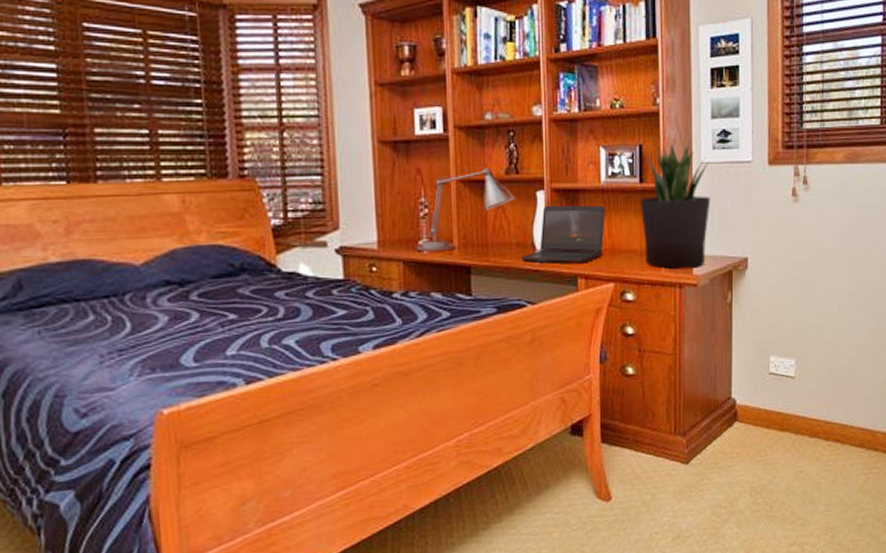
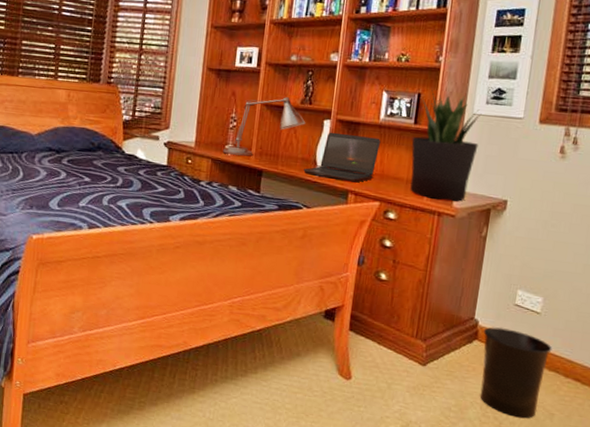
waste bin: none [742,401,810,496] -> present [480,327,552,418]

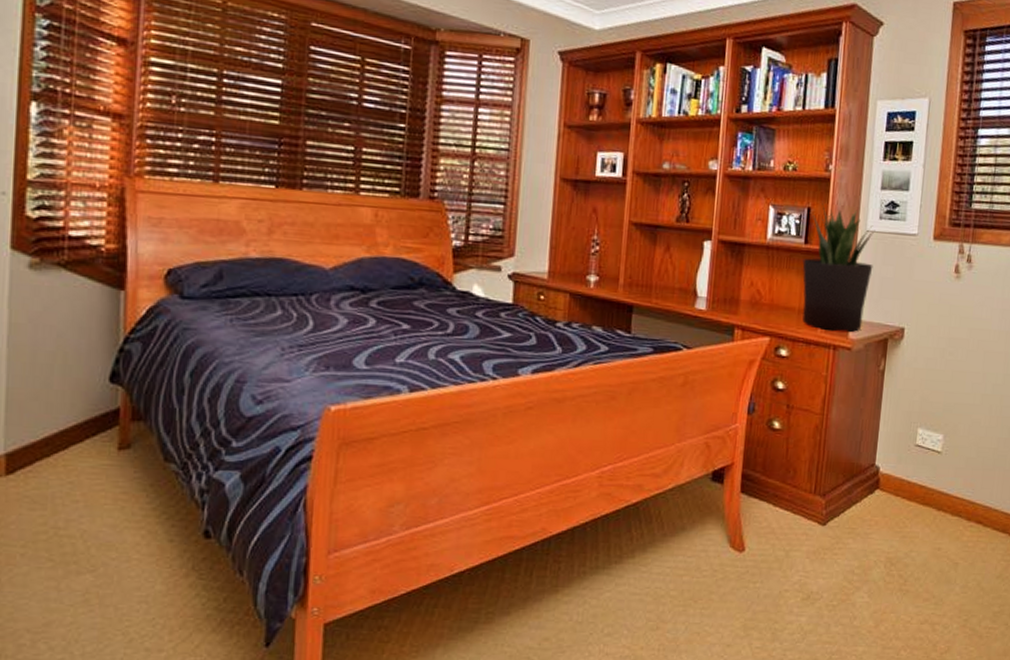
desk lamp: present [223,97,306,157] -> none [583,214,683,288]
laptop computer: present [303,132,380,183] -> none [682,255,768,315]
waste bin: present [480,327,552,418] -> none [883,472,954,571]

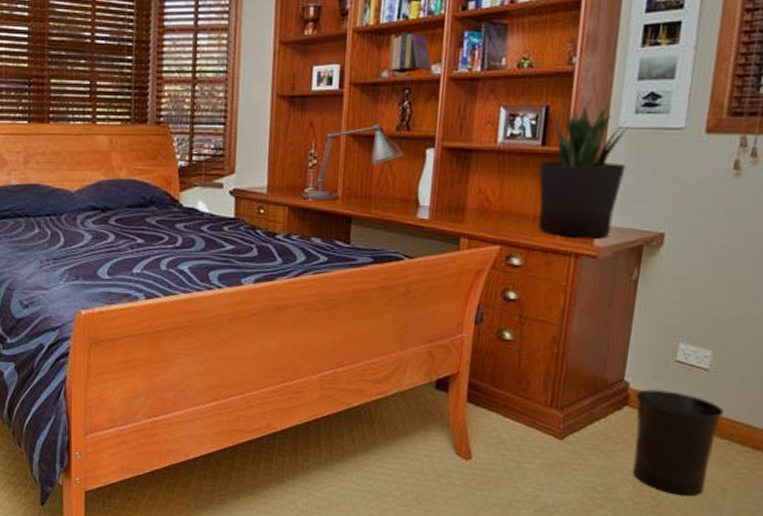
desk lamp: none [583,214,683,288] -> present [302,124,404,200]
books: none [670,126,709,168] -> present [389,31,432,74]
waste bin: none [883,472,954,571] -> present [632,389,725,496]

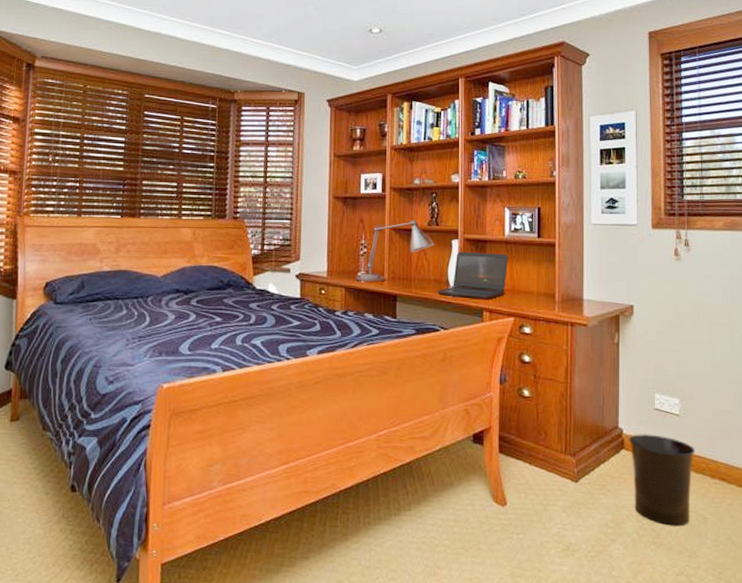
books: present [389,31,432,74] -> none [419,149,452,182]
laptop computer: none [403,163,499,224] -> present [437,251,508,300]
planter: present [538,97,630,239] -> none [537,201,600,310]

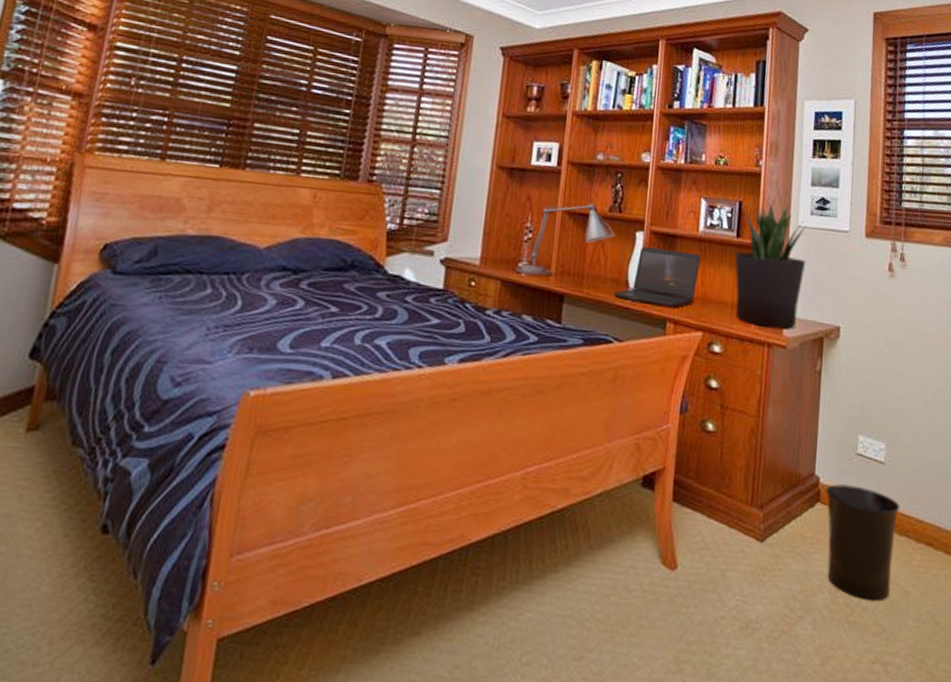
planter: none [537,201,600,310] -> present [735,195,807,329]

